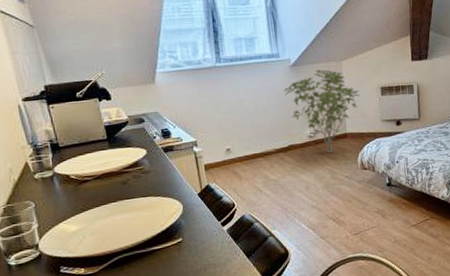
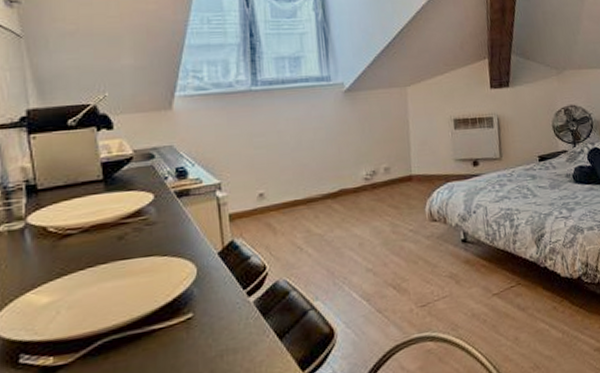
shrub: present [283,69,360,154] -> none [334,96,429,201]

